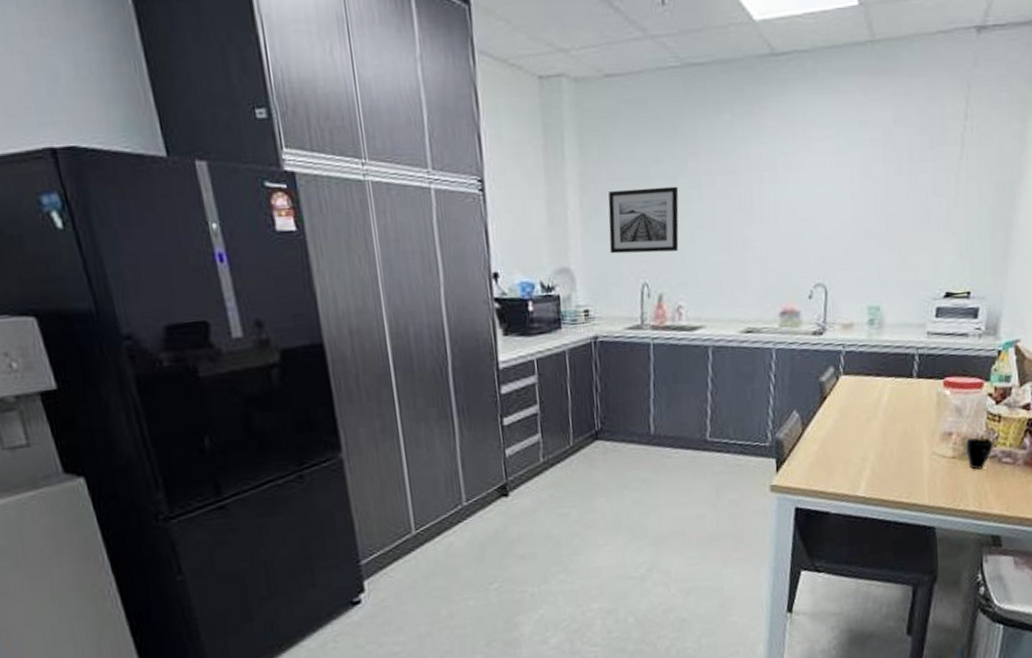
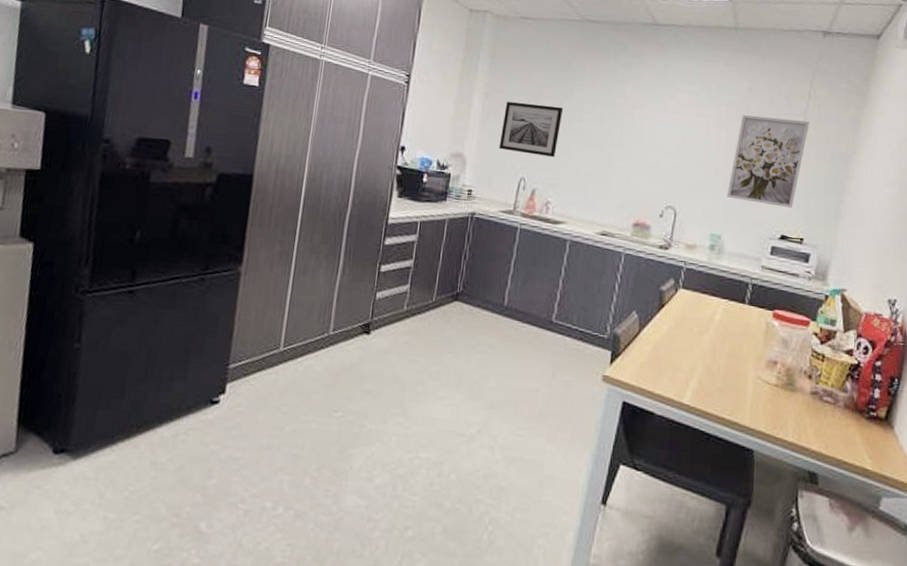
wall art: none [881,149,968,261] -> present [726,115,810,208]
cup: present [966,437,994,470] -> none [789,370,817,403]

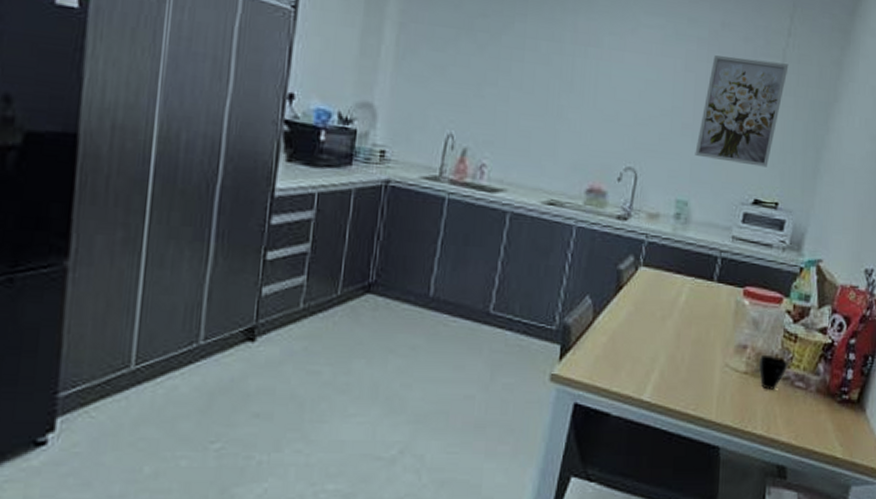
wall art: present [498,102,564,158] -> none [419,35,501,109]
cup: none [789,370,817,403] -> present [759,354,788,390]

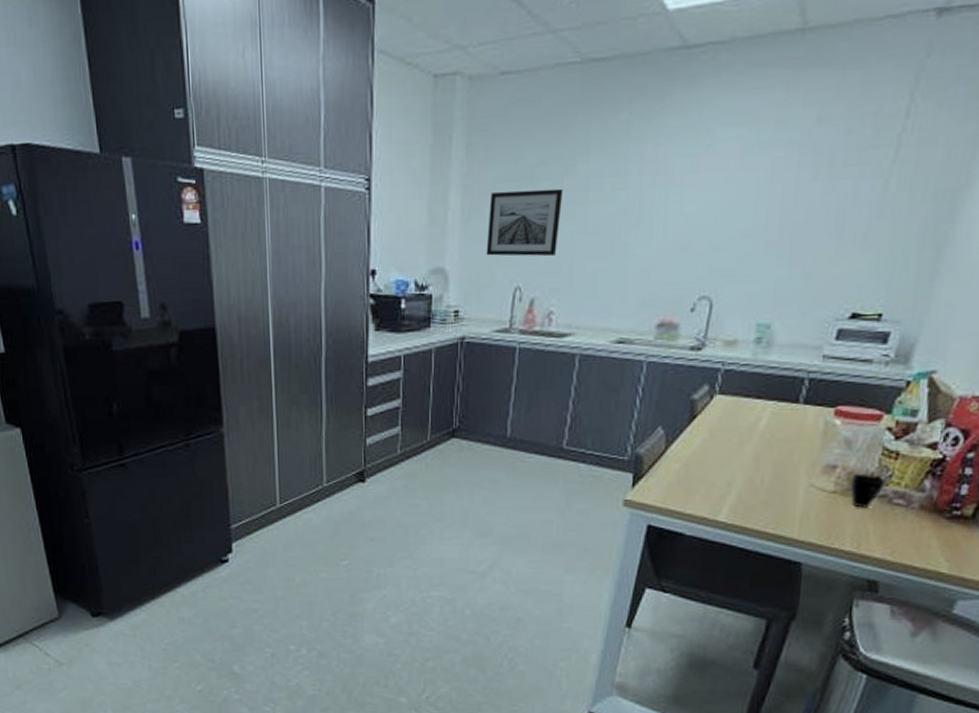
wall art: none [419,35,501,109] -> present [486,188,564,257]
wall art: present [695,55,789,167] -> none [780,152,905,277]

